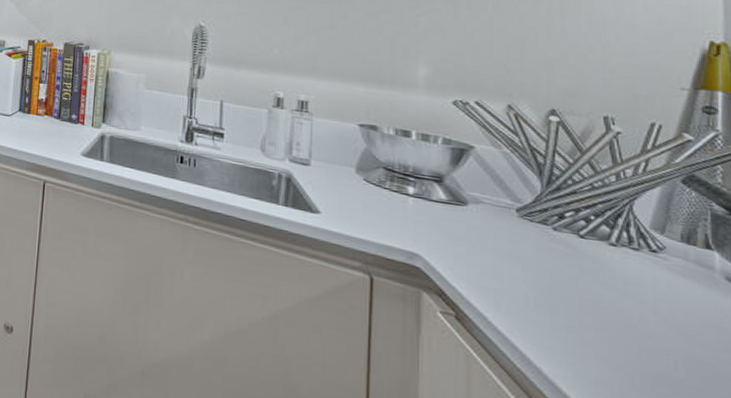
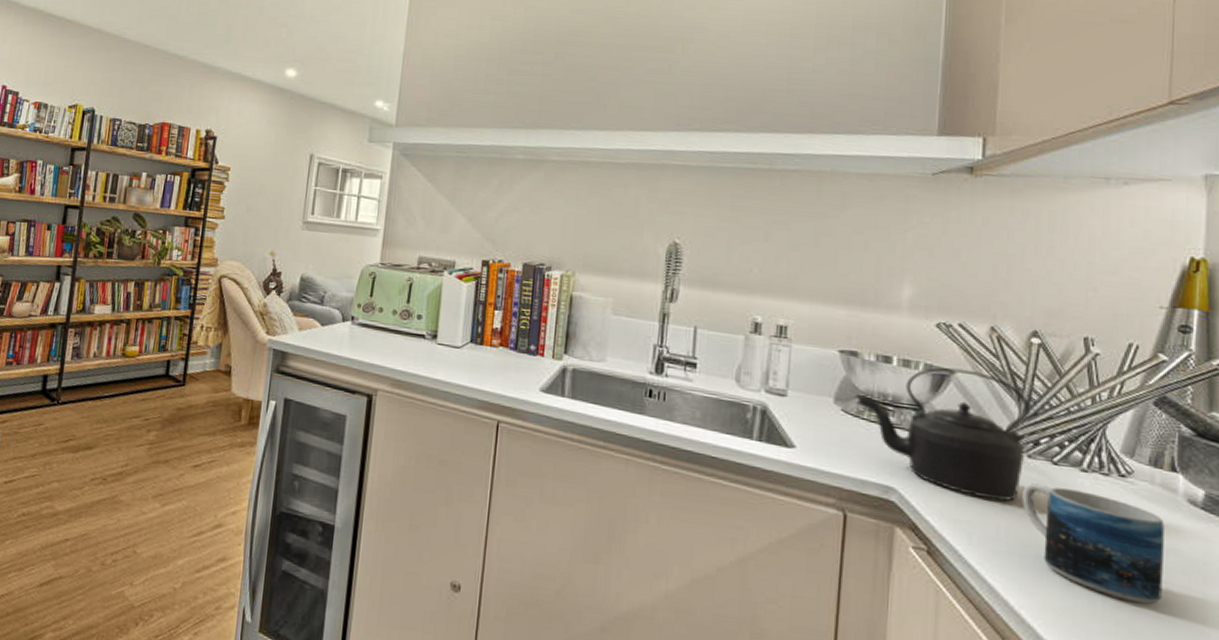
kettle: none [376,141,554,271] -> present [854,367,1031,501]
mug: none [550,255,705,381] -> present [1022,483,1164,604]

